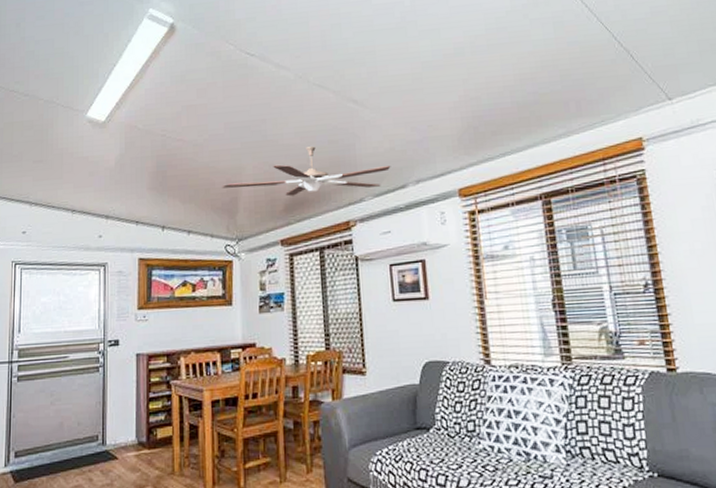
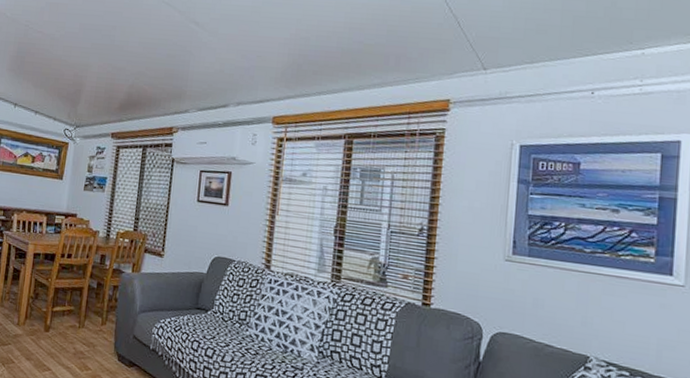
ceiling fan: present [222,146,391,197] -> none [69,57,218,102]

